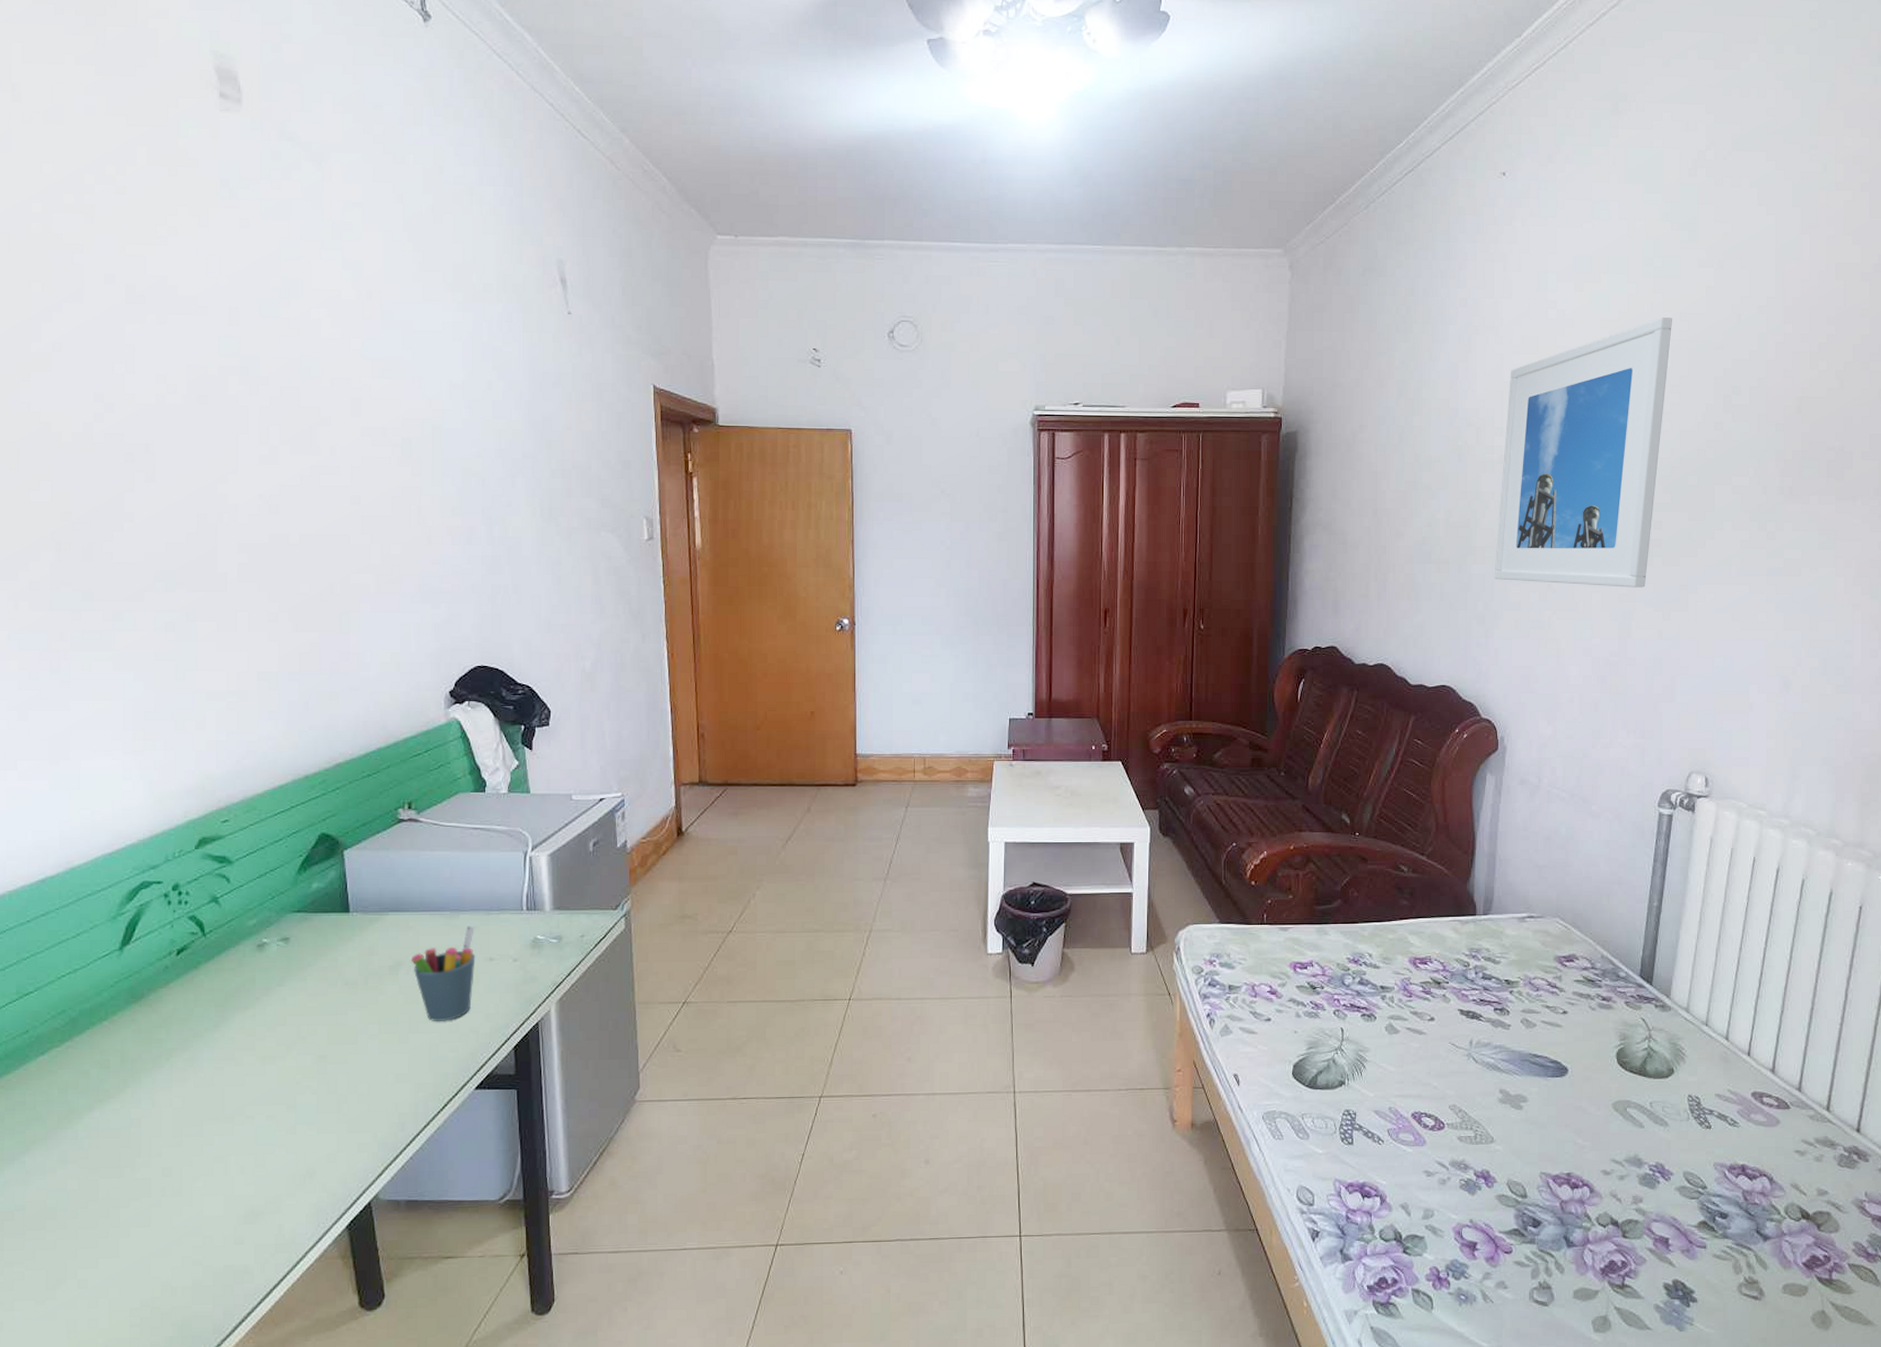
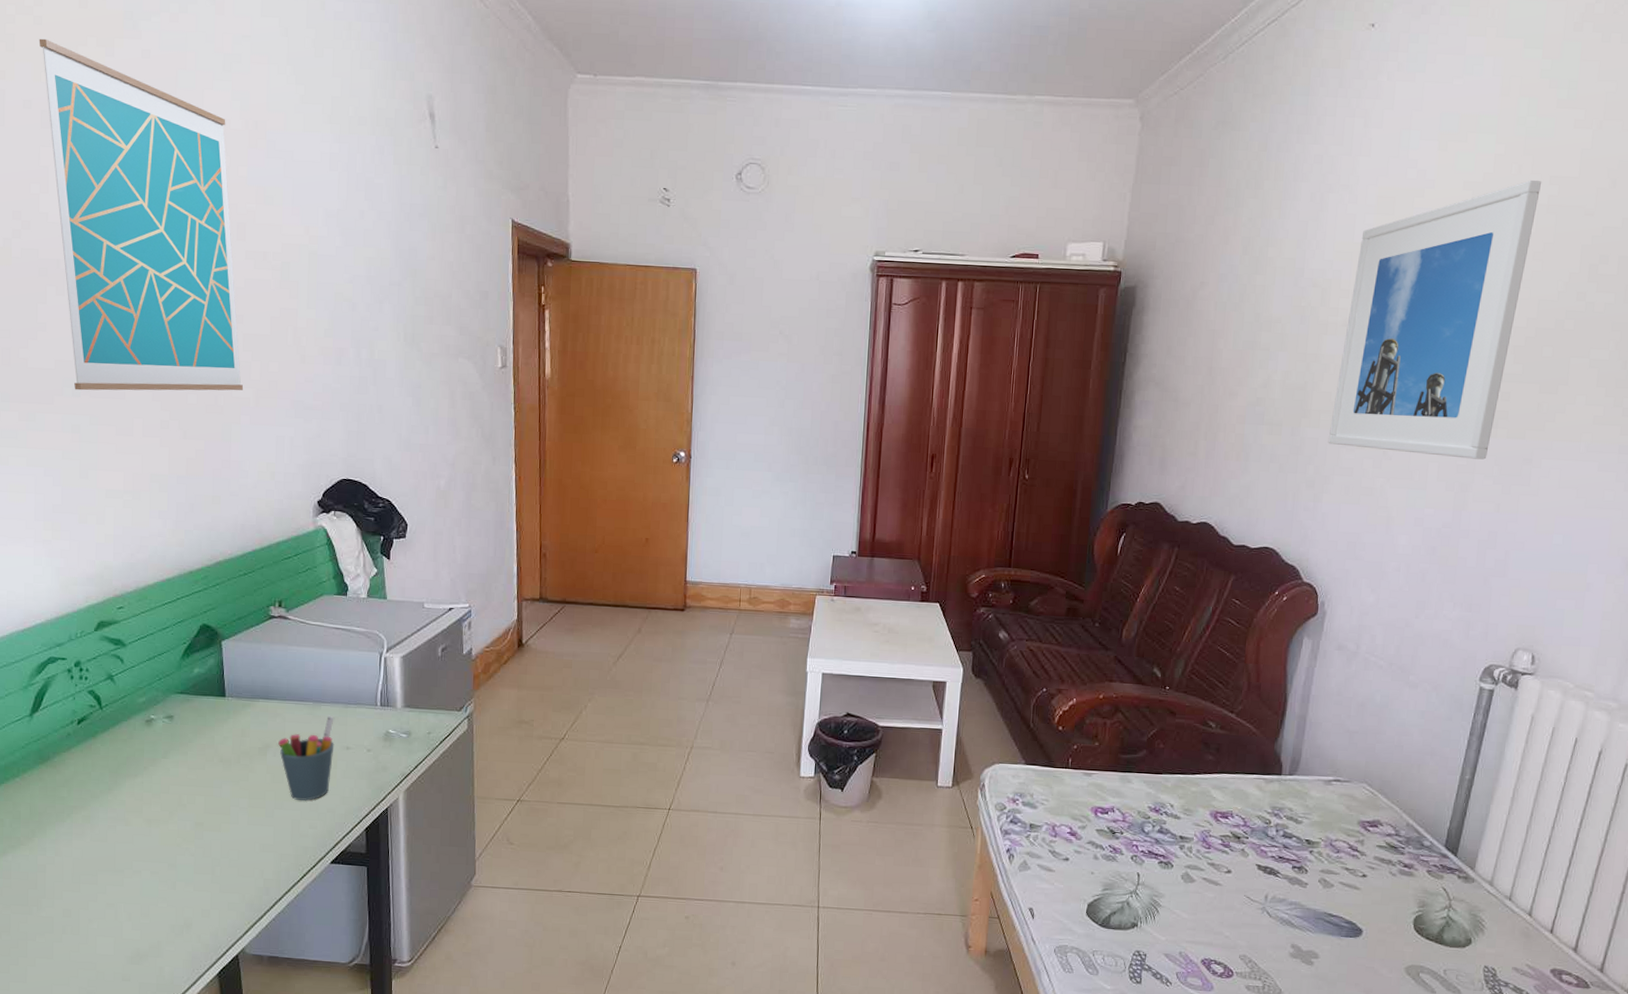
wall art: none [122,209,363,585] -> present [39,38,244,391]

